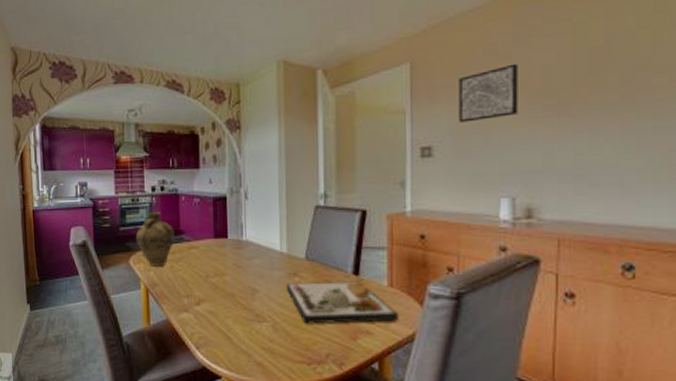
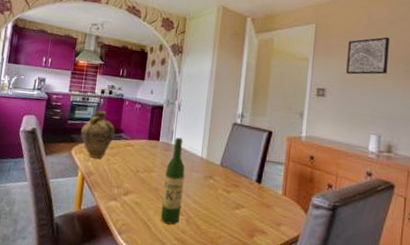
wine bottle: none [239,231,265,333] -> present [161,137,185,225]
dinner plate: present [286,281,400,324] -> none [201,184,289,224]

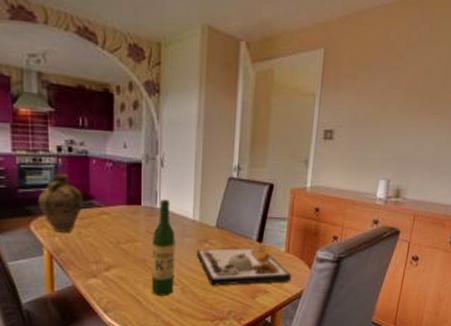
dinner plate: none [201,184,289,224] -> present [196,247,292,286]
wall art: present [346,37,390,75] -> none [357,63,408,112]

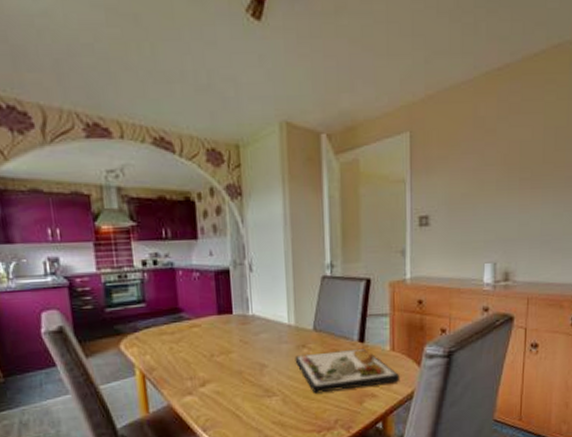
jug: present [37,174,83,232] -> none [125,289,173,350]
wine bottle: present [151,199,176,296] -> none [247,305,275,409]

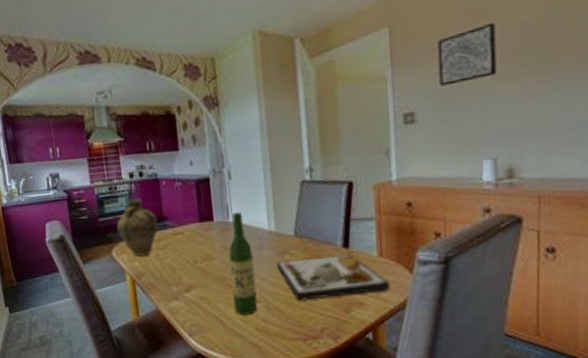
jug: none [125,289,173,350] -> present [116,199,158,257]
wine bottle: none [247,305,275,409] -> present [229,212,258,315]
wall art: none [452,138,501,193] -> present [437,22,497,86]

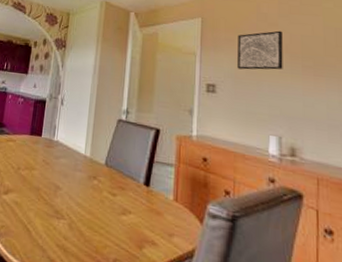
wine bottle: present [229,212,258,315] -> none [42,133,68,230]
dinner plate: present [276,254,391,301] -> none [85,185,182,235]

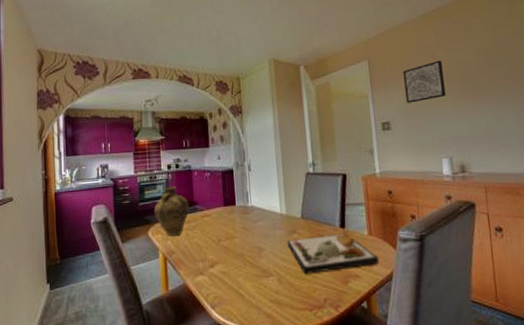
dinner plate: none [85,185,182,235] -> present [287,233,380,274]

